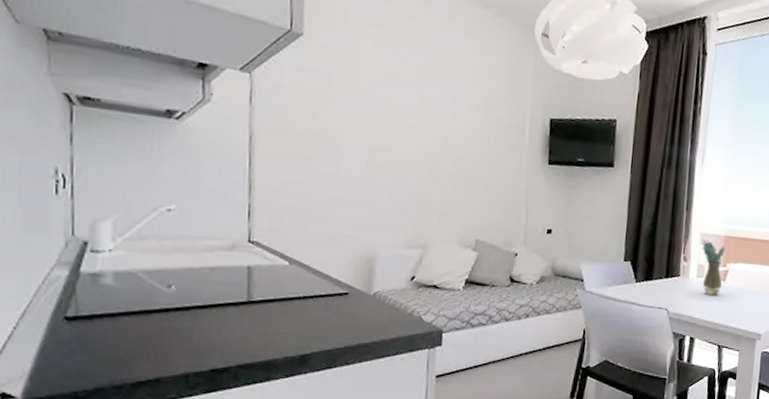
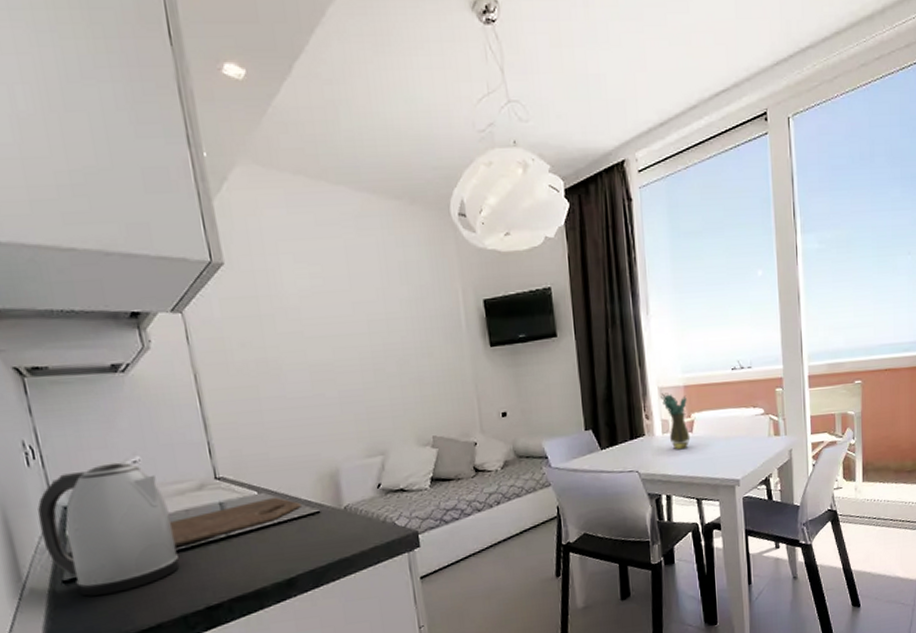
kettle: none [54,206,195,340] -> present [37,462,180,597]
cutting board: none [80,270,331,304] -> present [69,497,301,551]

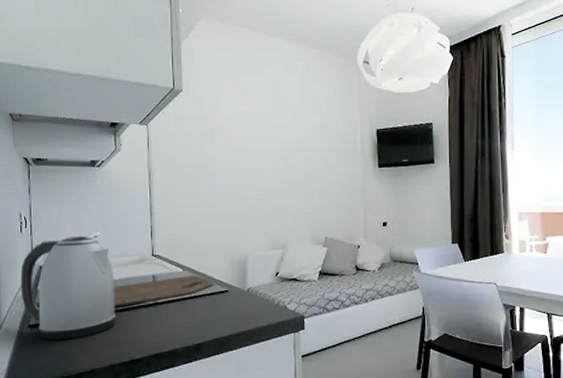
vase: present [661,393,691,450] -> none [520,217,545,268]

